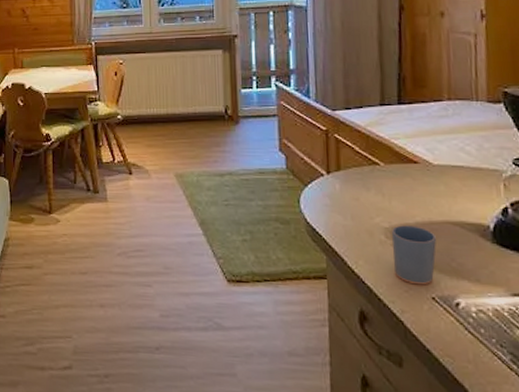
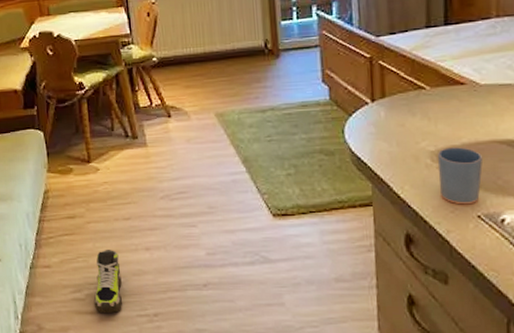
shoe: none [45,303,74,371] -> present [93,250,122,314]

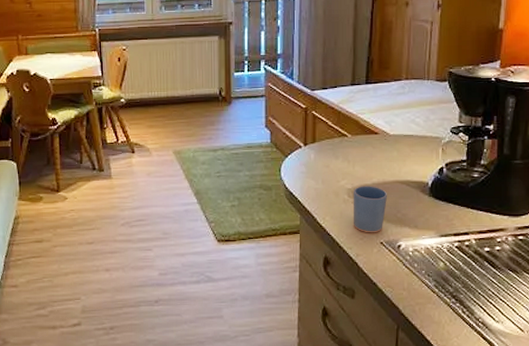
shoe: present [93,250,122,314] -> none [56,271,83,328]

